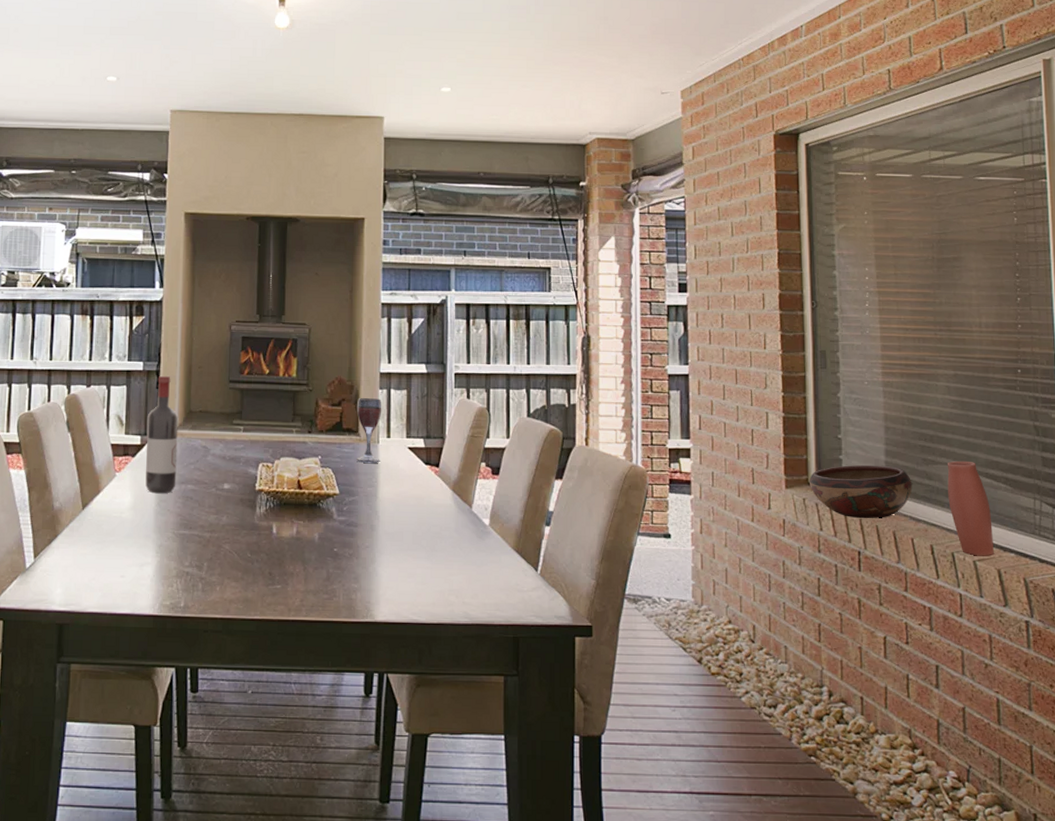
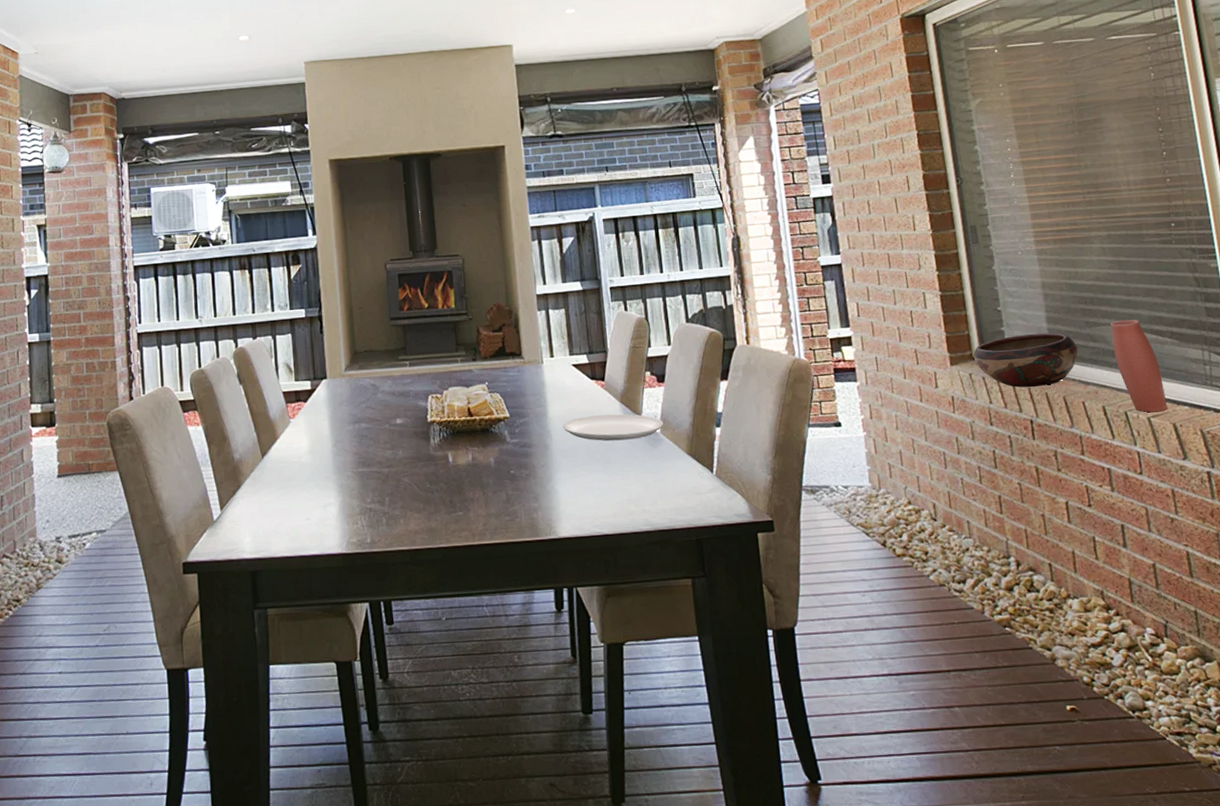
wine bottle: present [145,375,179,494] -> none [314,319,350,435]
cup: present [355,398,382,463] -> none [517,320,547,384]
plate: none [391,500,494,530] -> present [562,414,664,441]

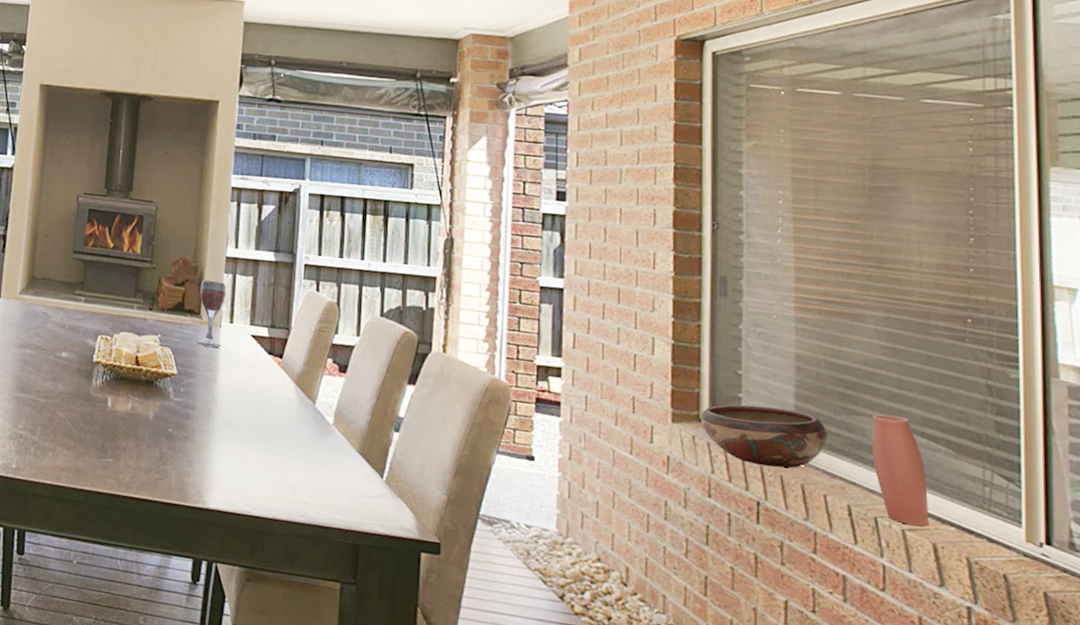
cup: none [517,320,547,384] -> present [196,280,227,348]
plate: present [562,414,664,441] -> none [230,390,338,426]

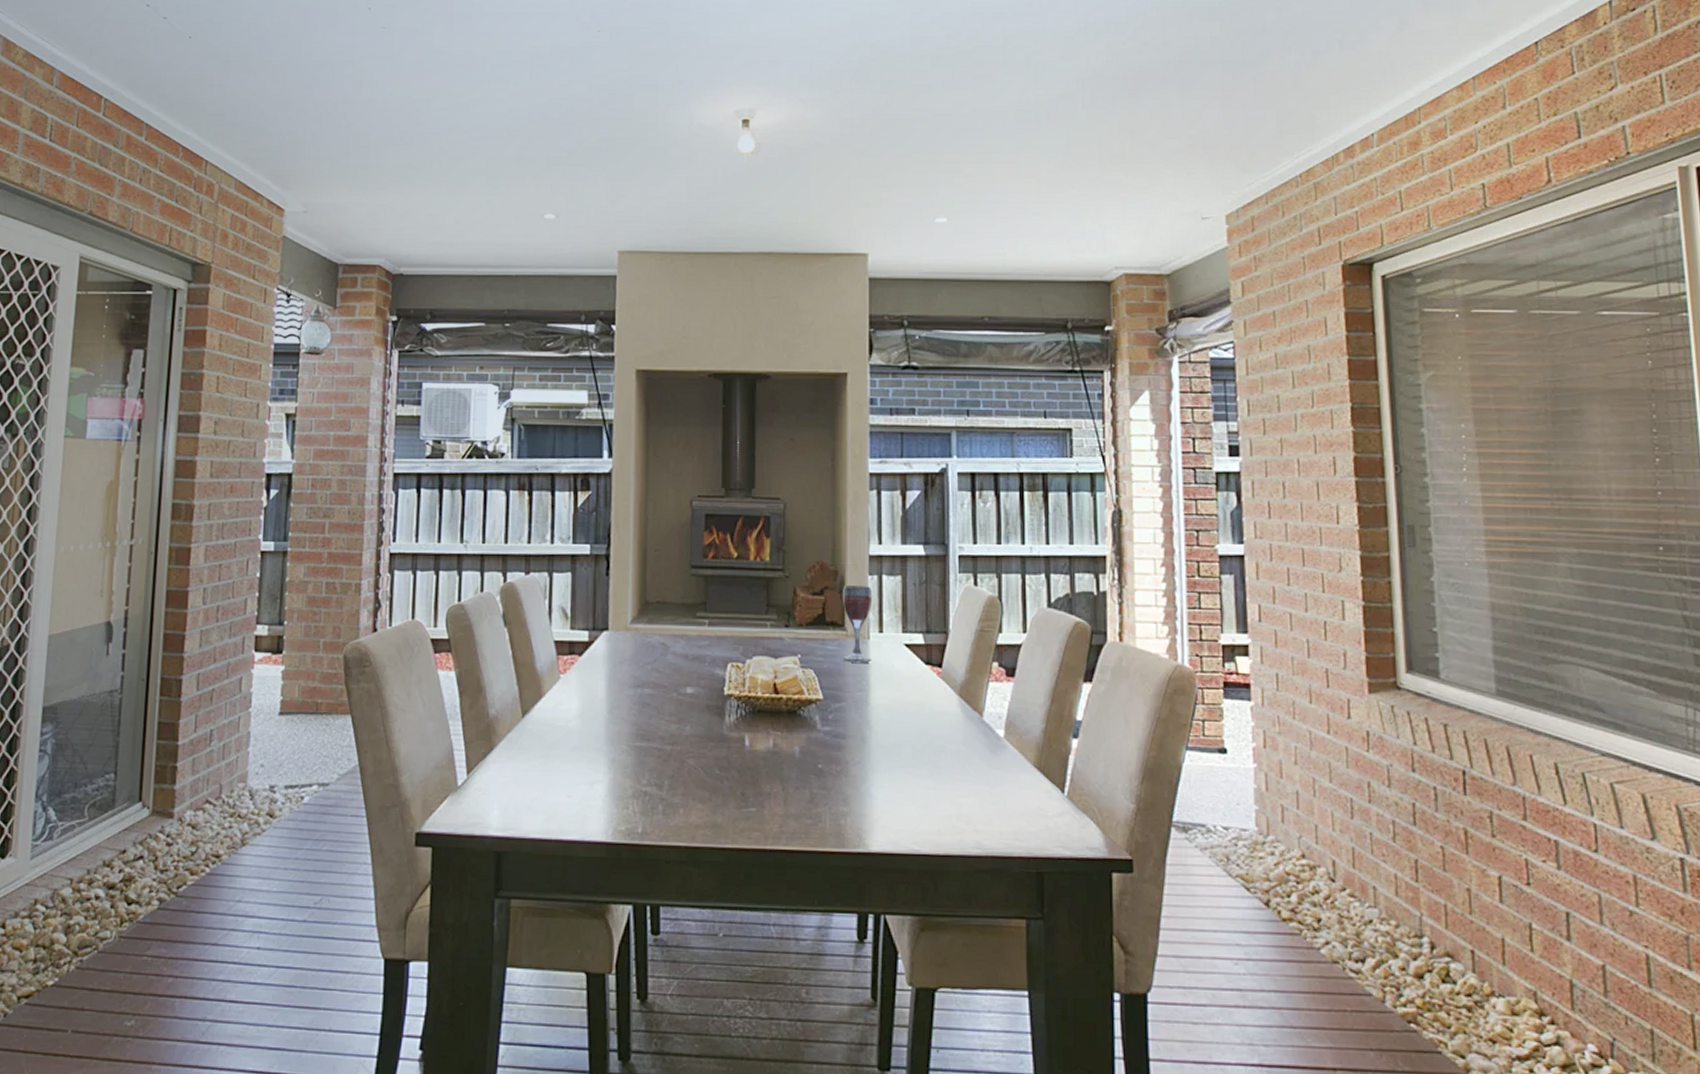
decorative bowl: present [701,404,828,469] -> none [1398,664,1529,731]
vase: present [872,414,929,527] -> none [1572,659,1636,778]

